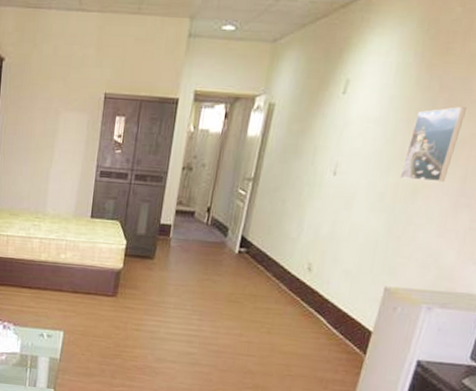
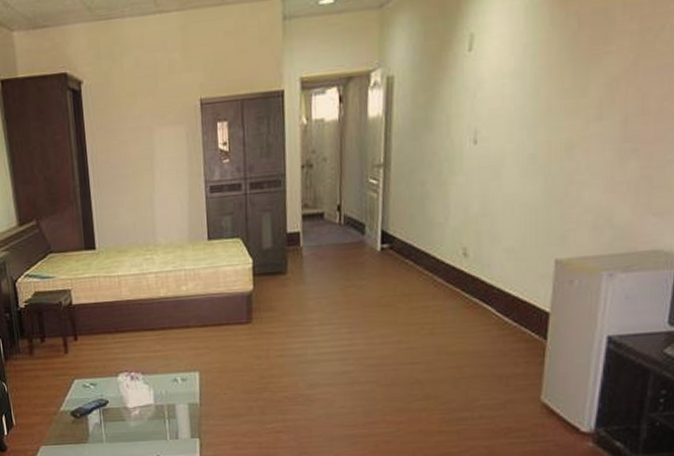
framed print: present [399,107,466,183] -> none [550,41,613,134]

